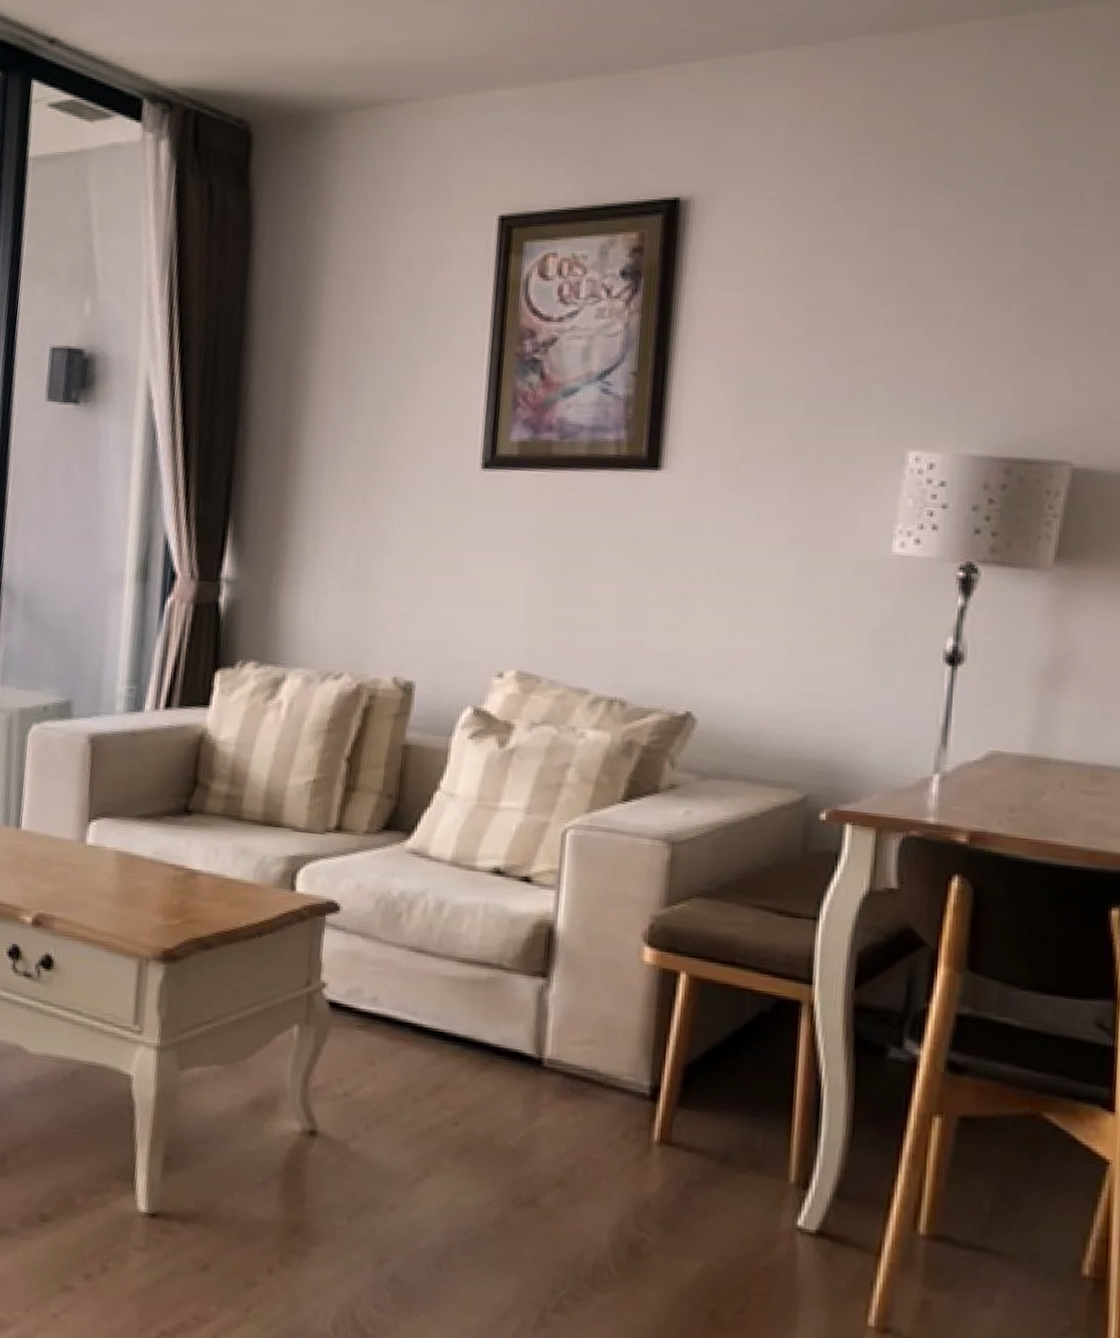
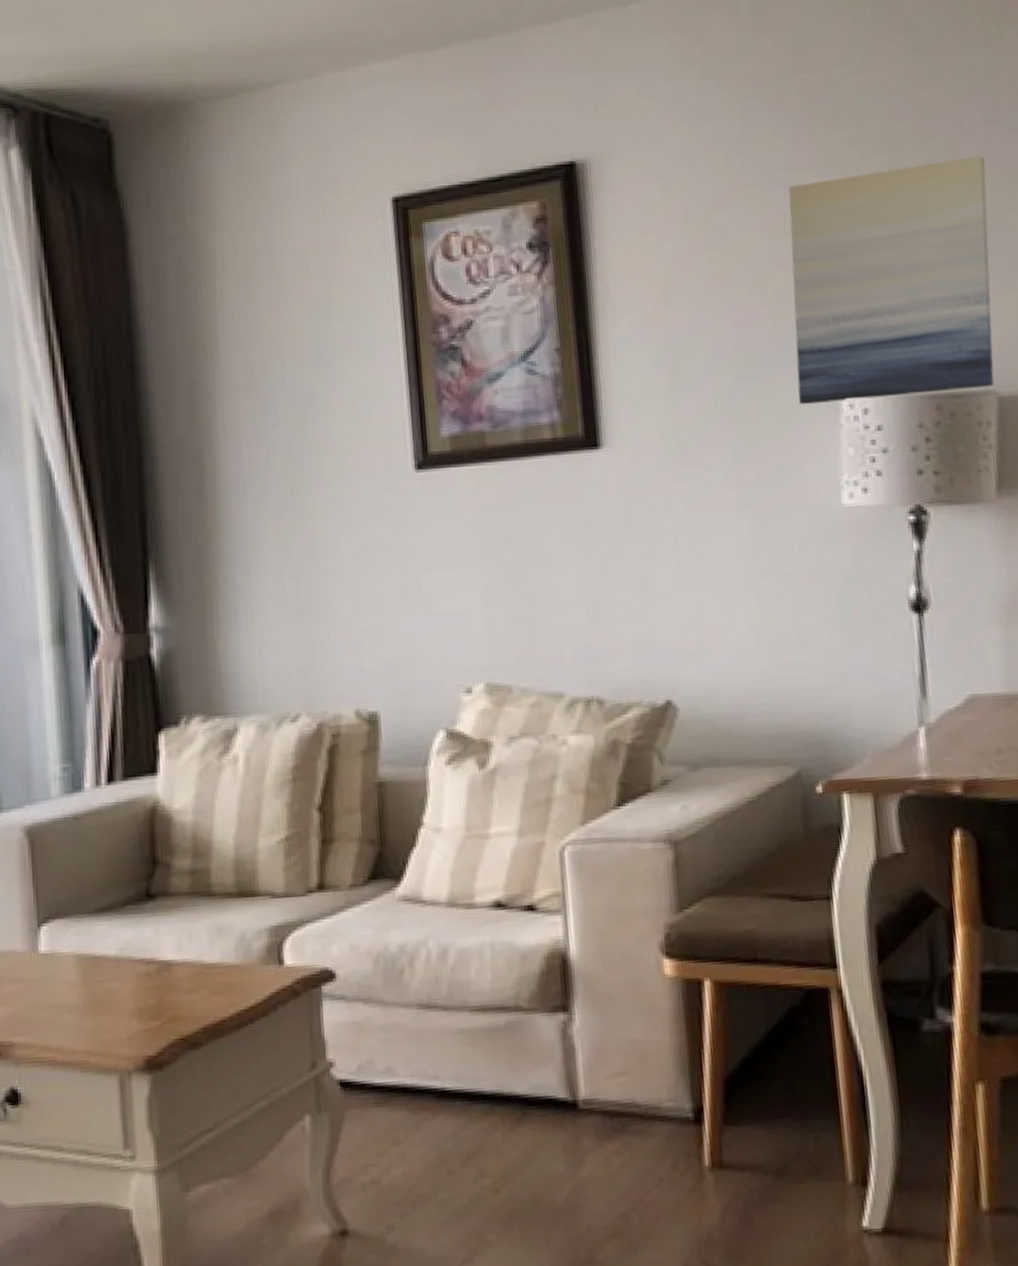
wall art: none [864,228,1100,457] -> present [789,155,994,405]

